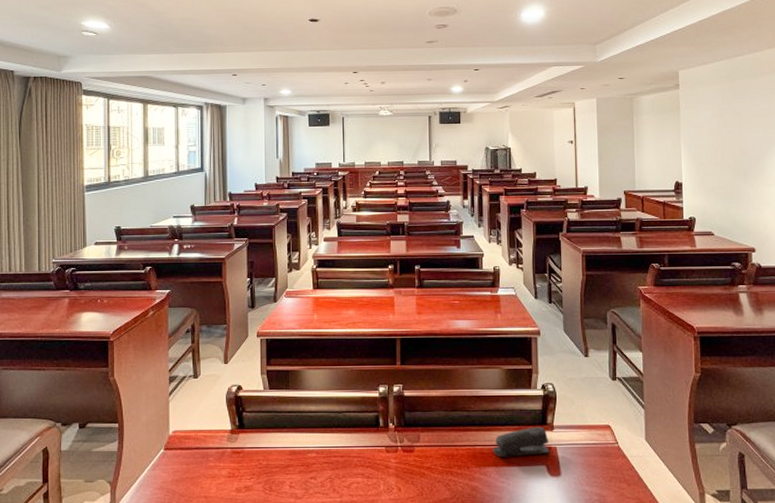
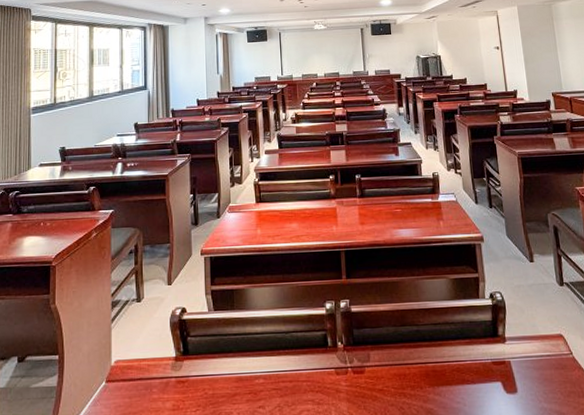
stapler: present [493,426,550,457] -> none [445,339,504,375]

